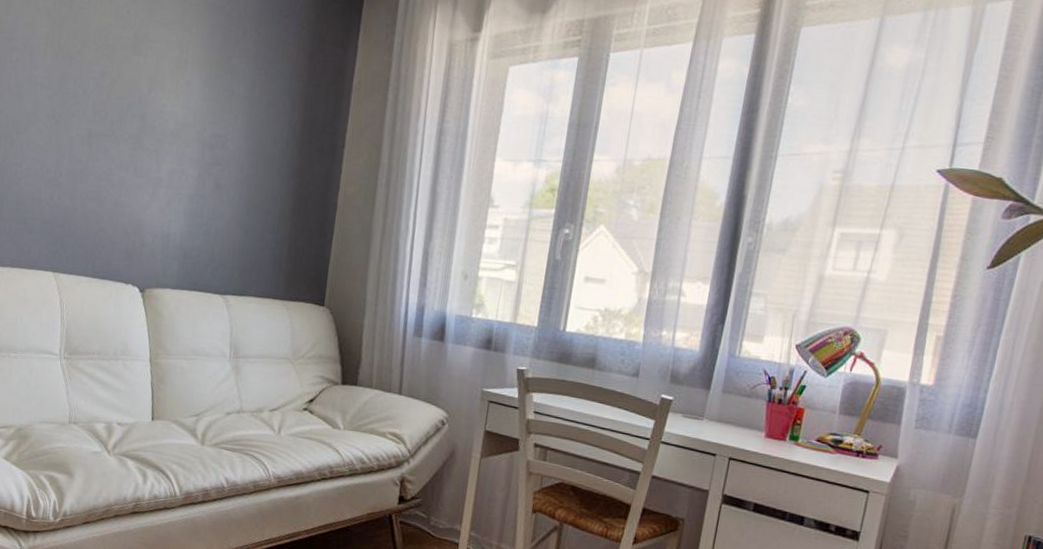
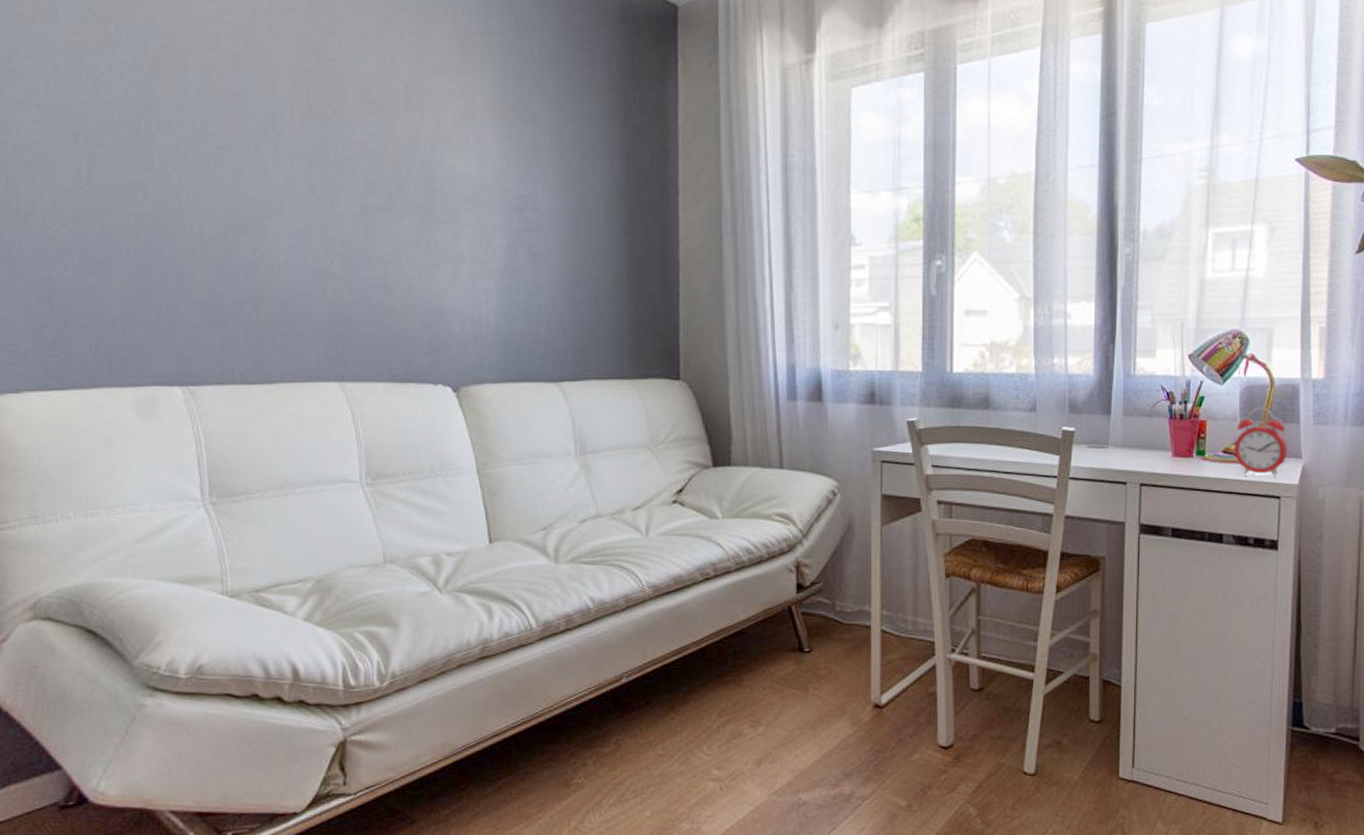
alarm clock: none [827,403,885,473] -> present [1233,407,1288,478]

